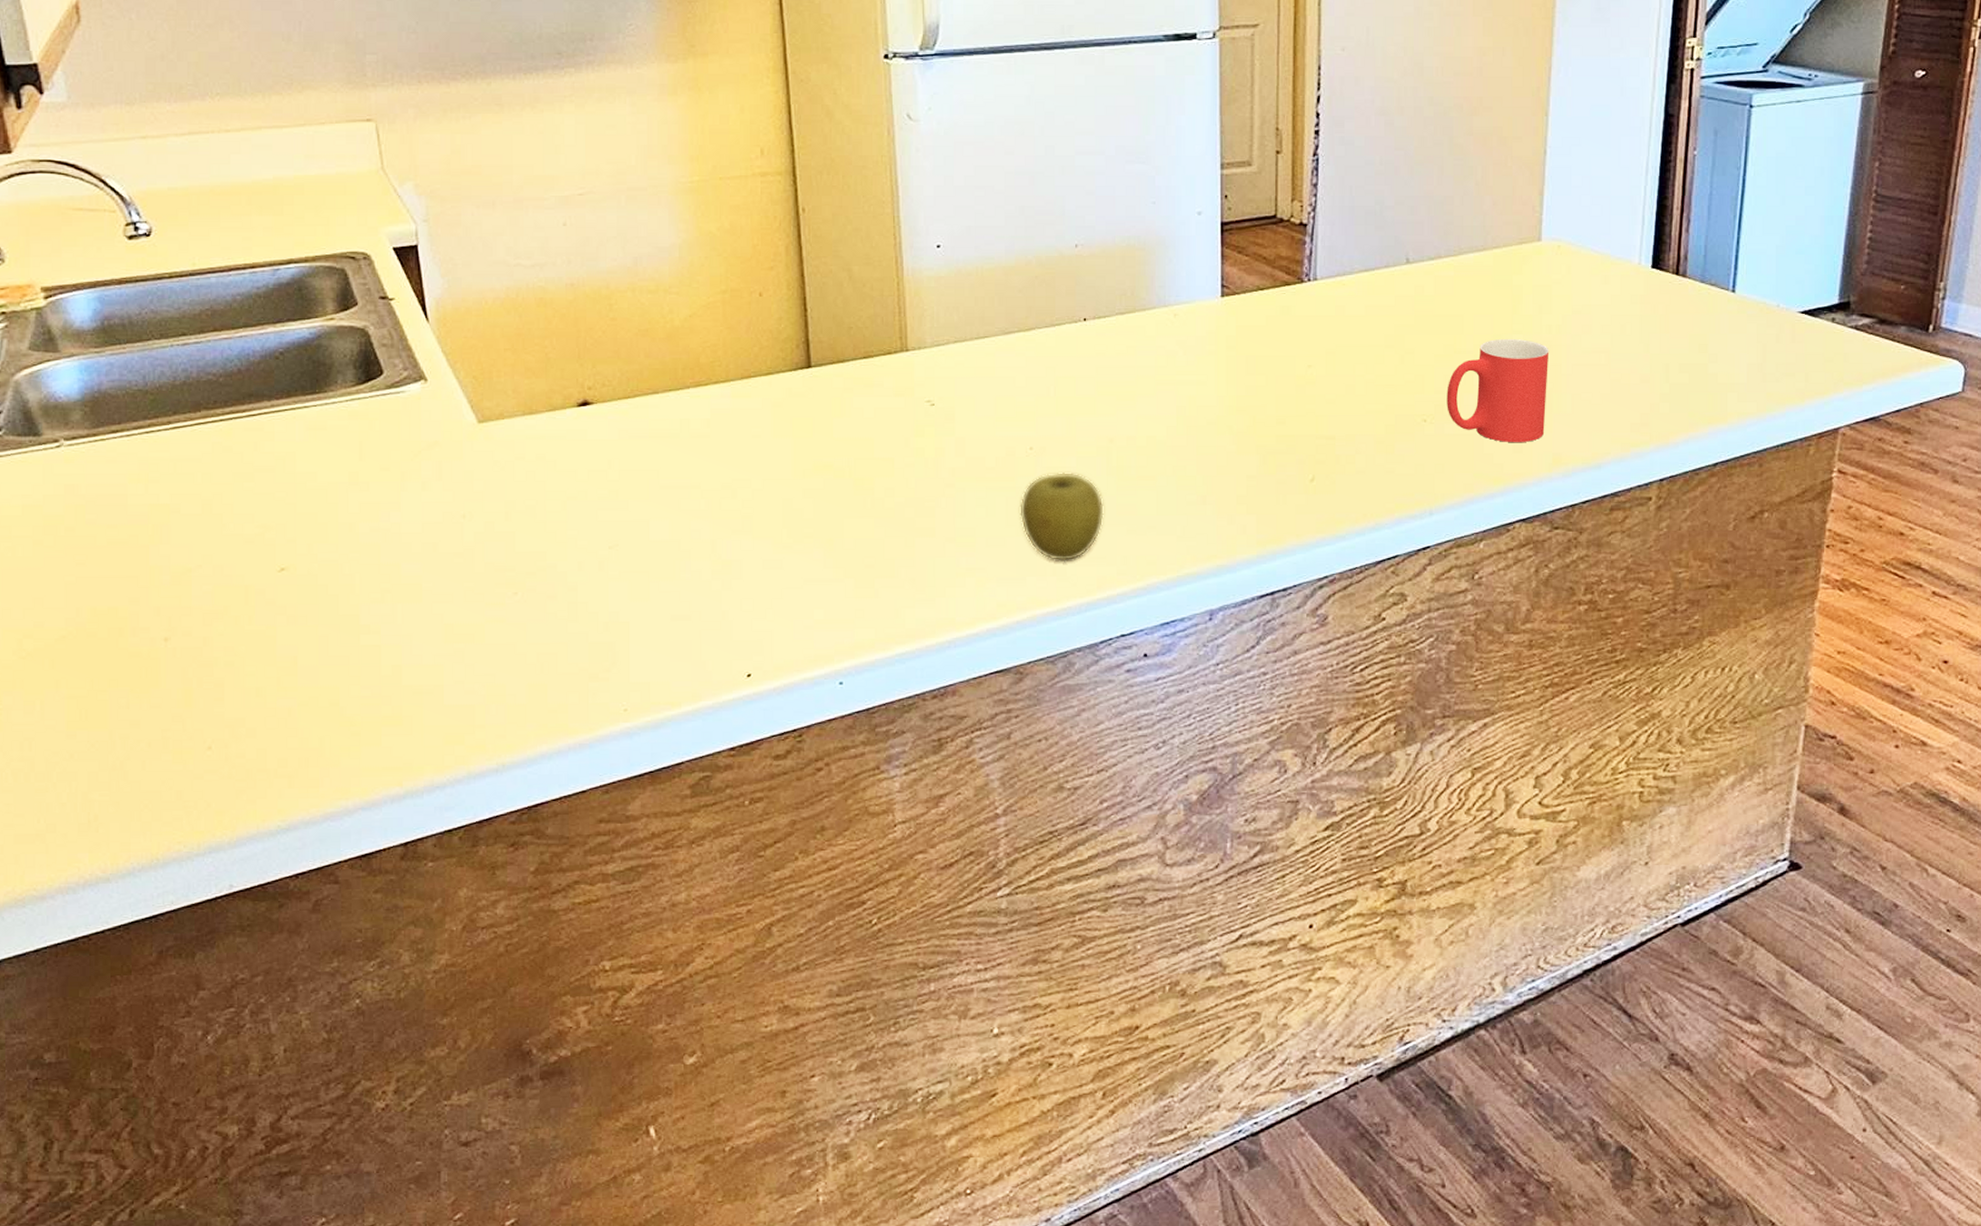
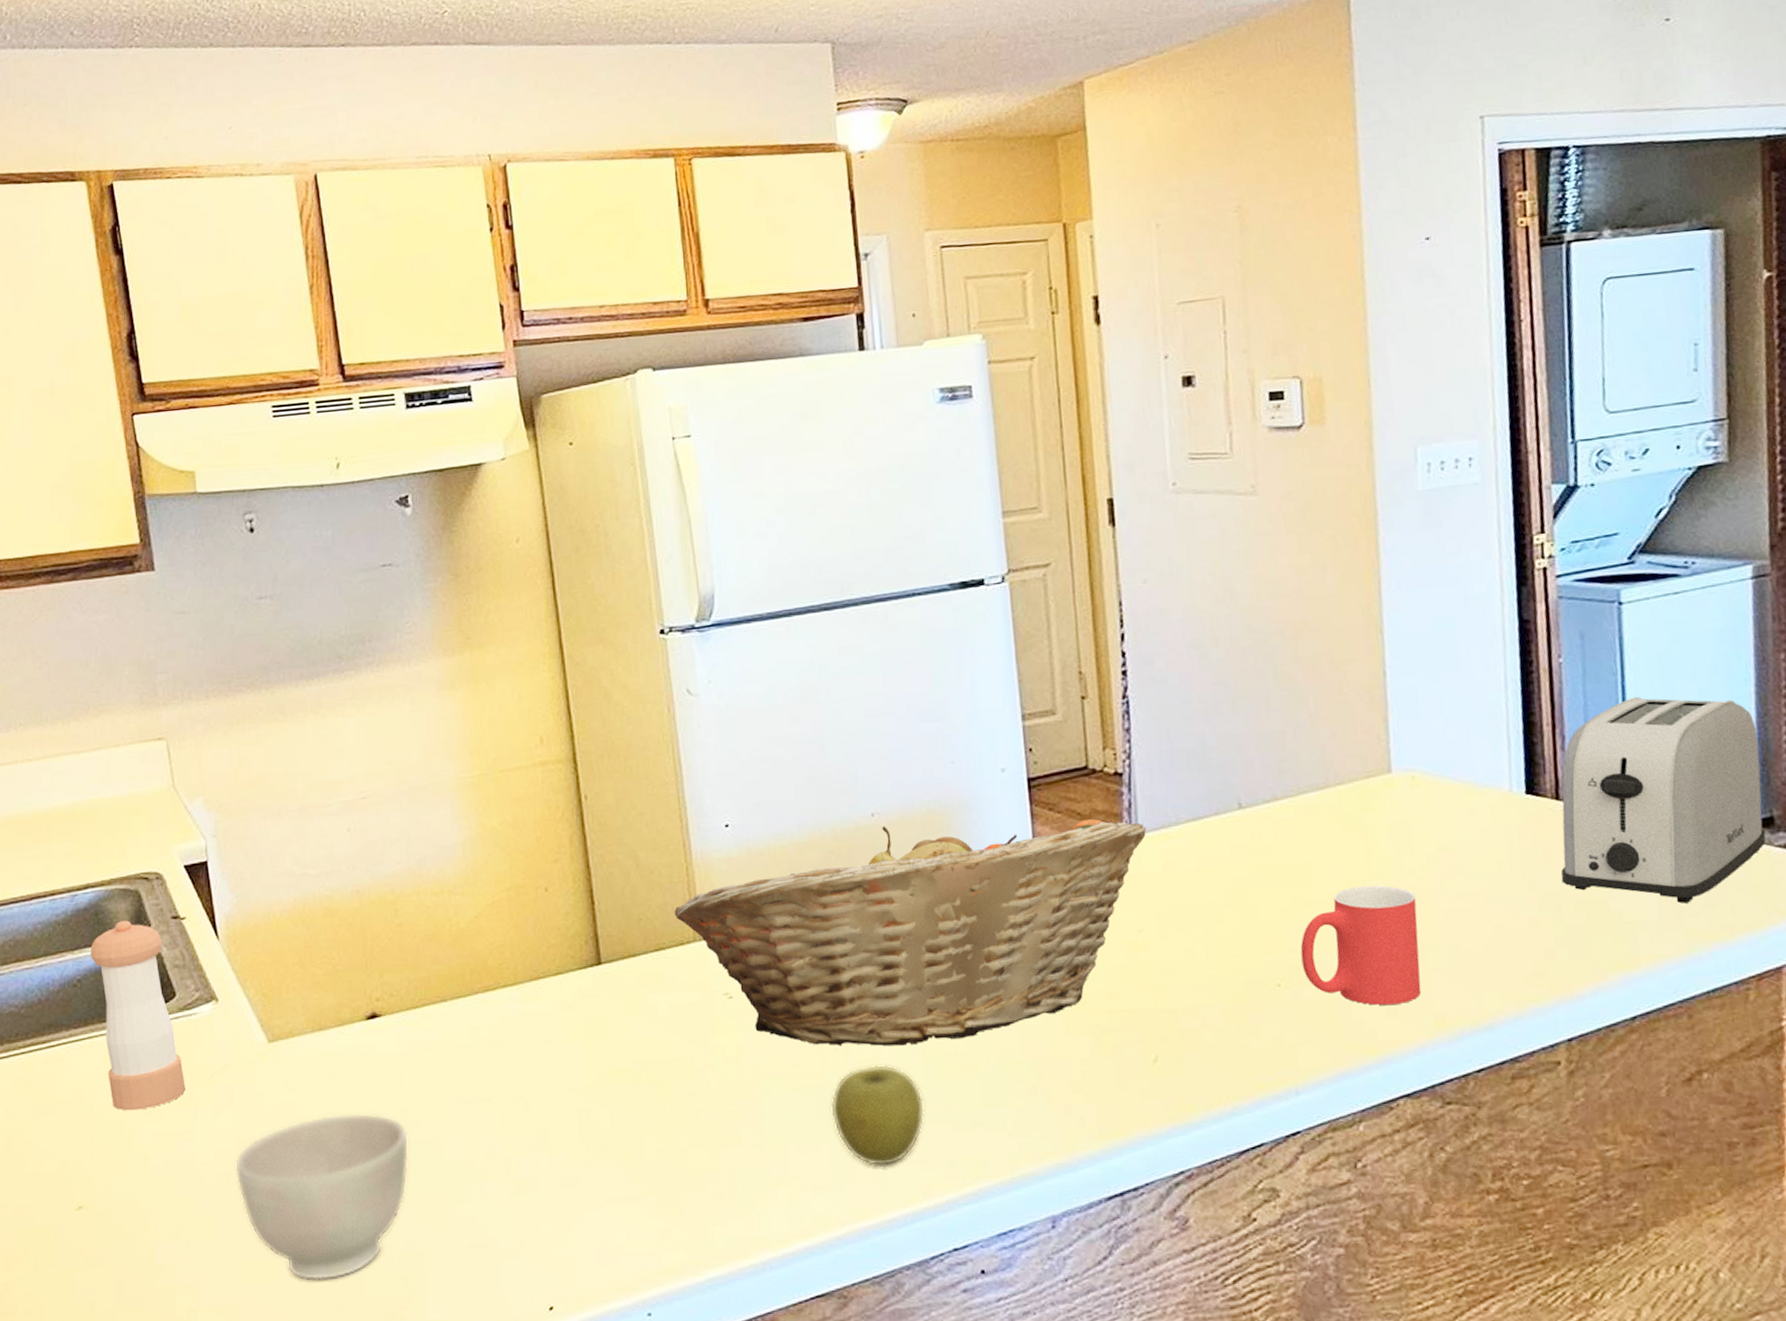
pepper shaker: none [293,298,393,481] -> present [90,920,186,1111]
bowl: none [443,493,617,644] -> present [235,1112,409,1281]
fruit basket: none [883,257,1324,456] -> present [674,818,1147,1046]
toaster: none [1672,190,1847,370] -> present [1561,696,1766,904]

